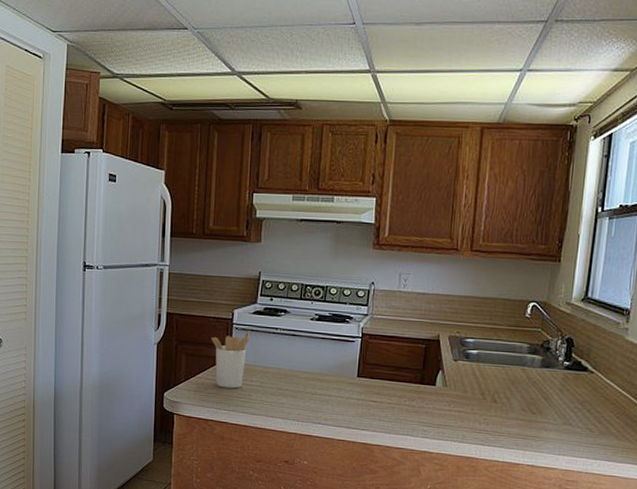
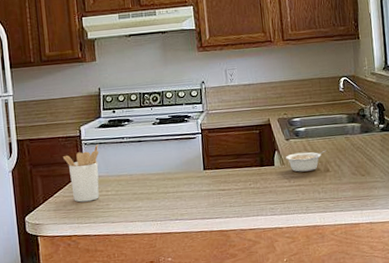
legume: none [449,376,498,399] -> present [285,150,327,172]

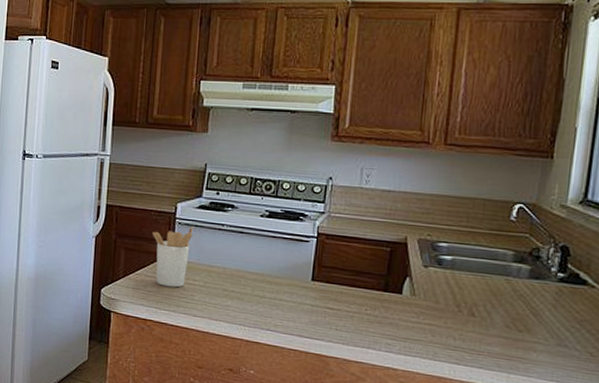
legume: present [285,150,327,172] -> none [418,284,476,311]

